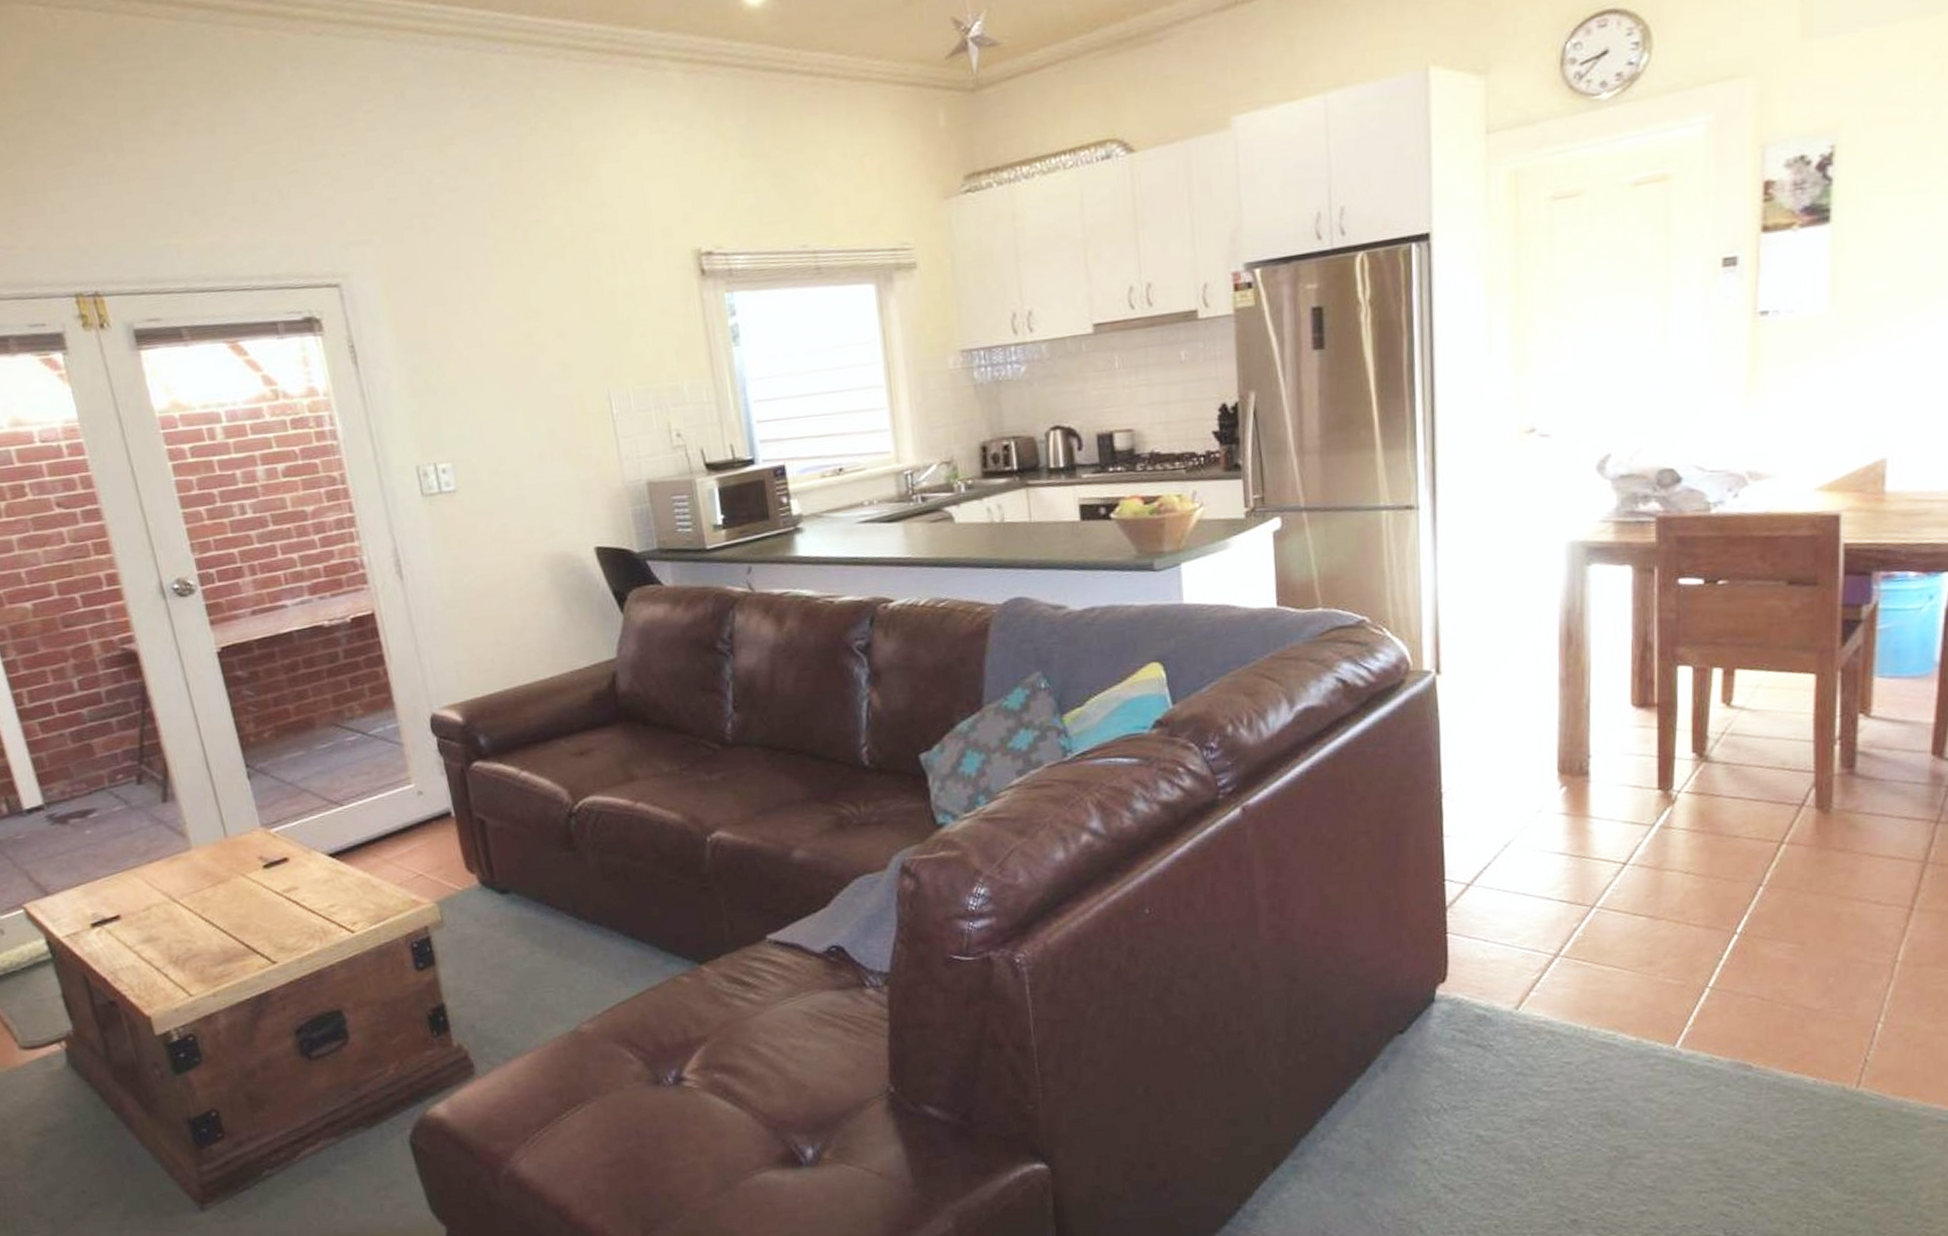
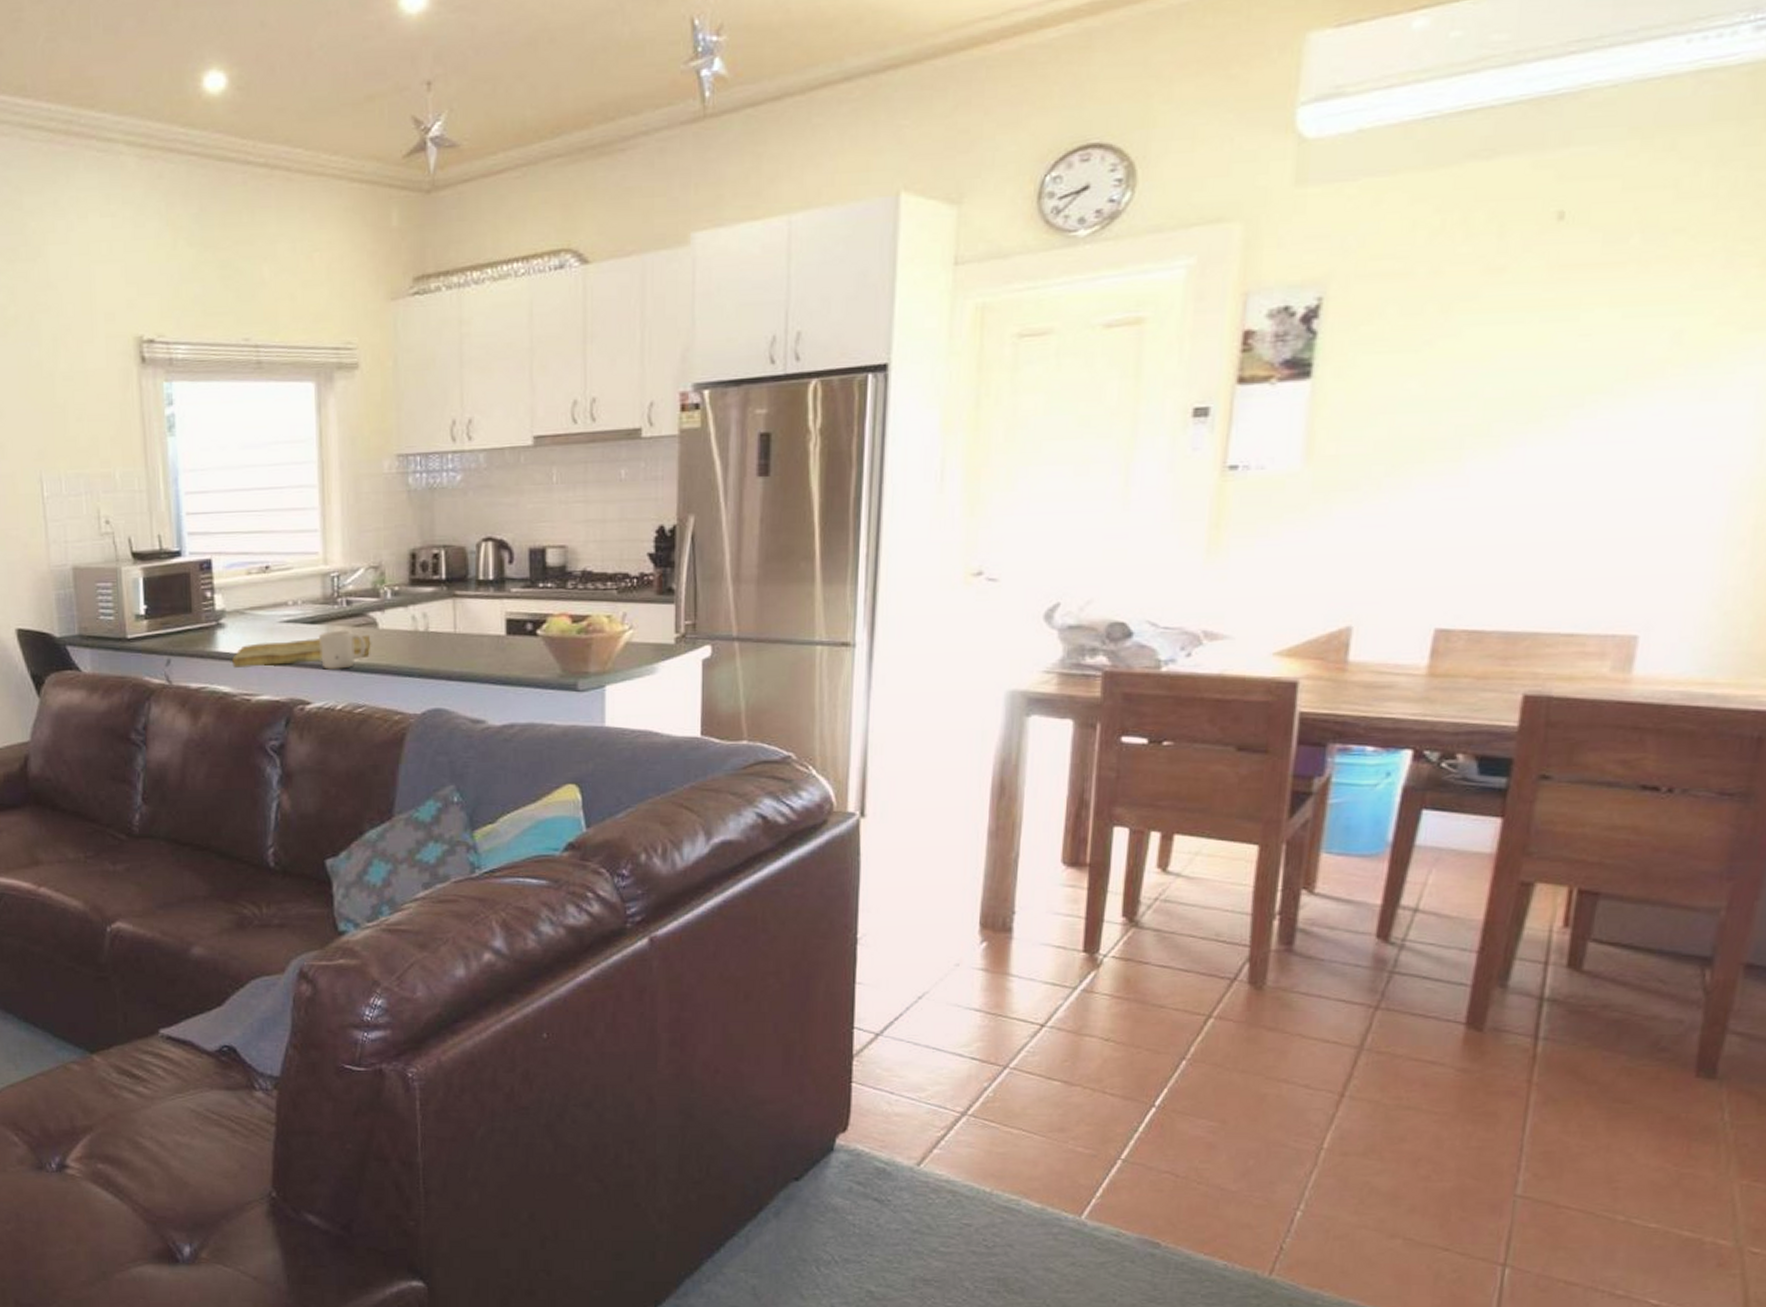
cutting board: none [813,529,949,571] -> present [232,634,371,668]
mug: none [897,526,944,567] -> present [319,630,366,671]

